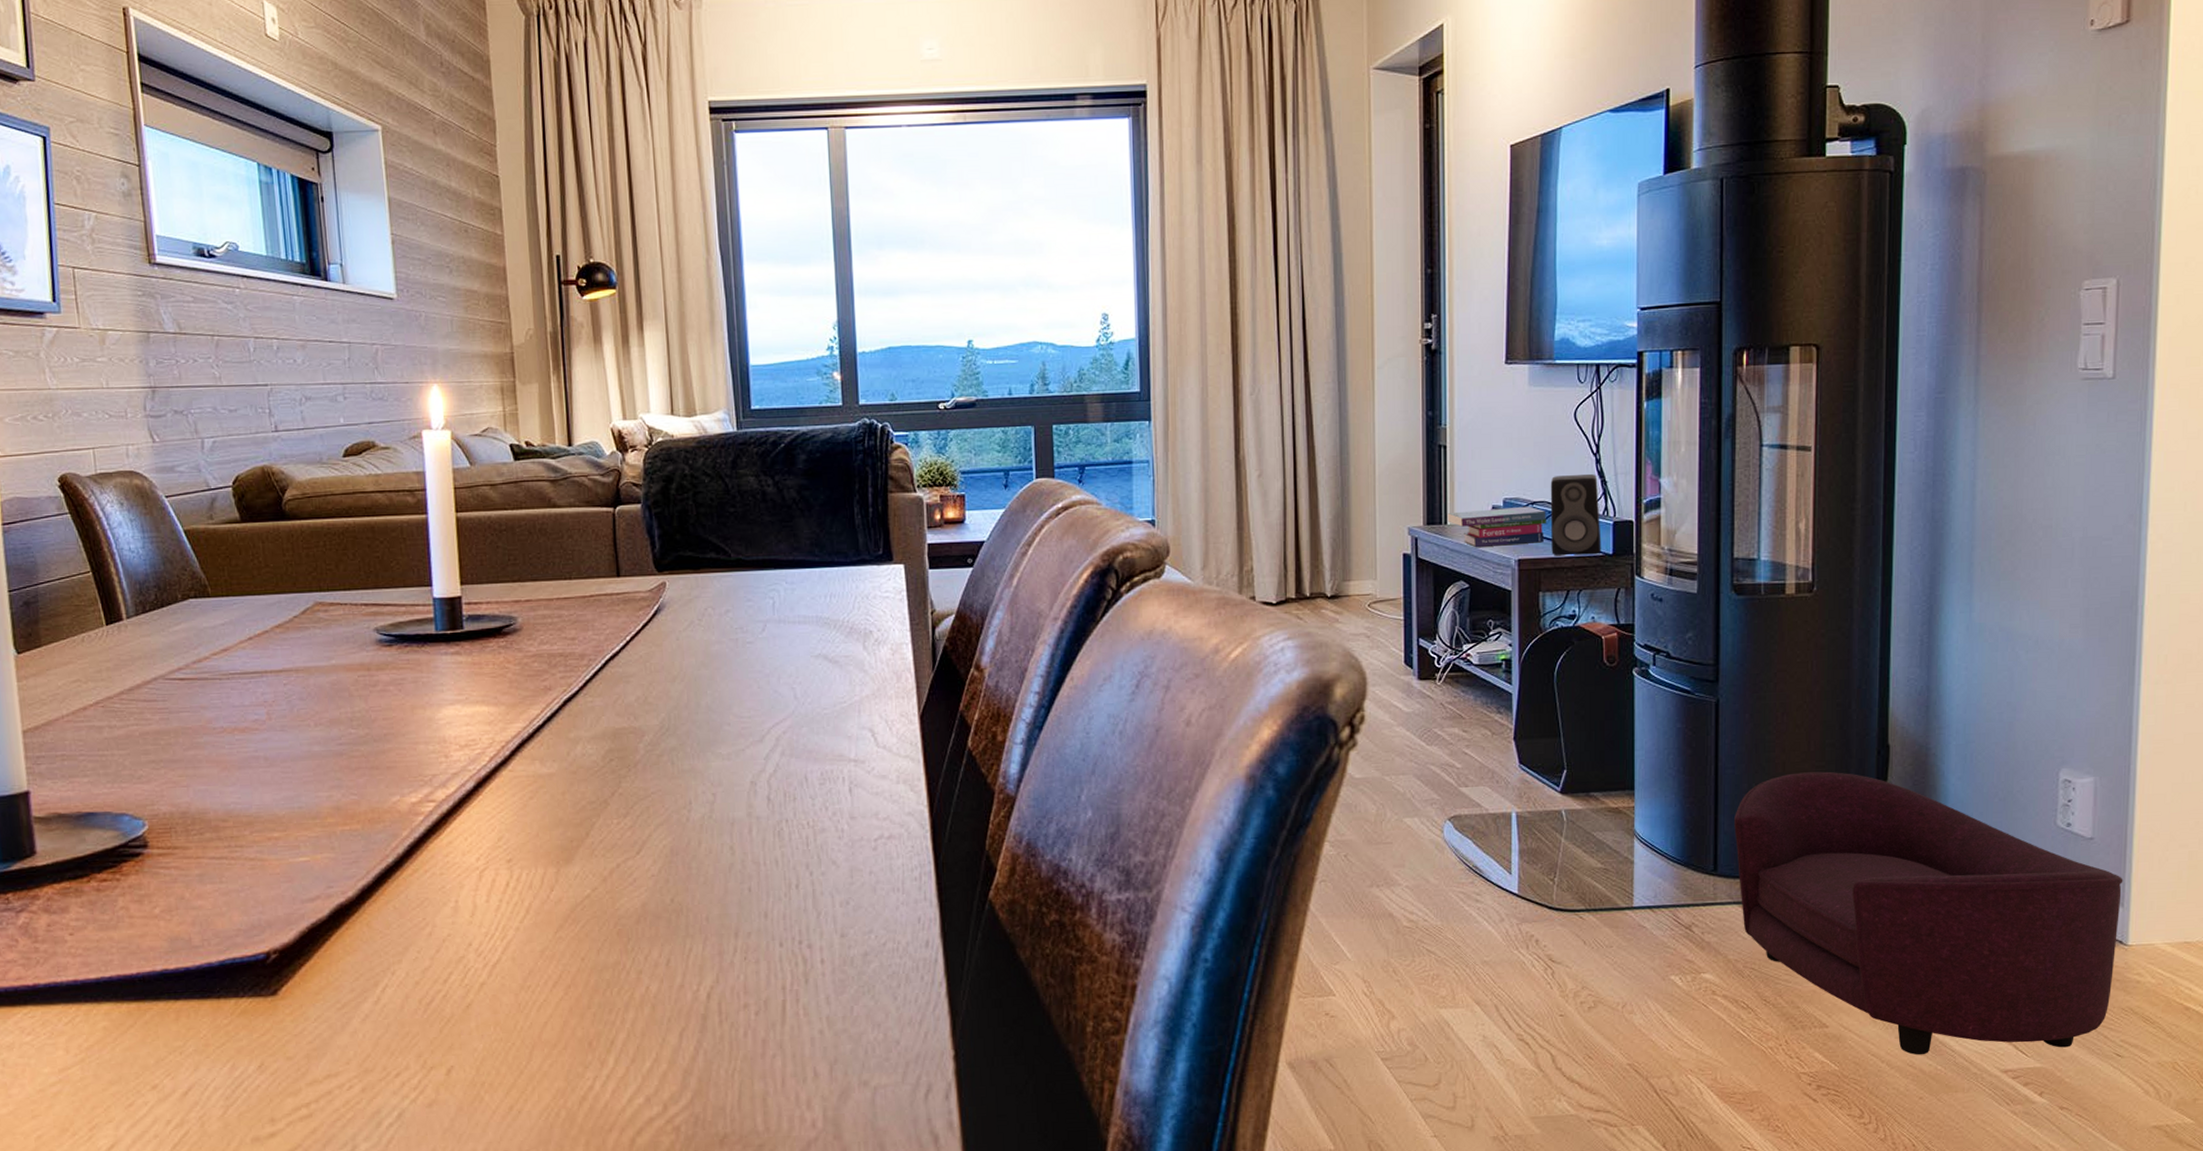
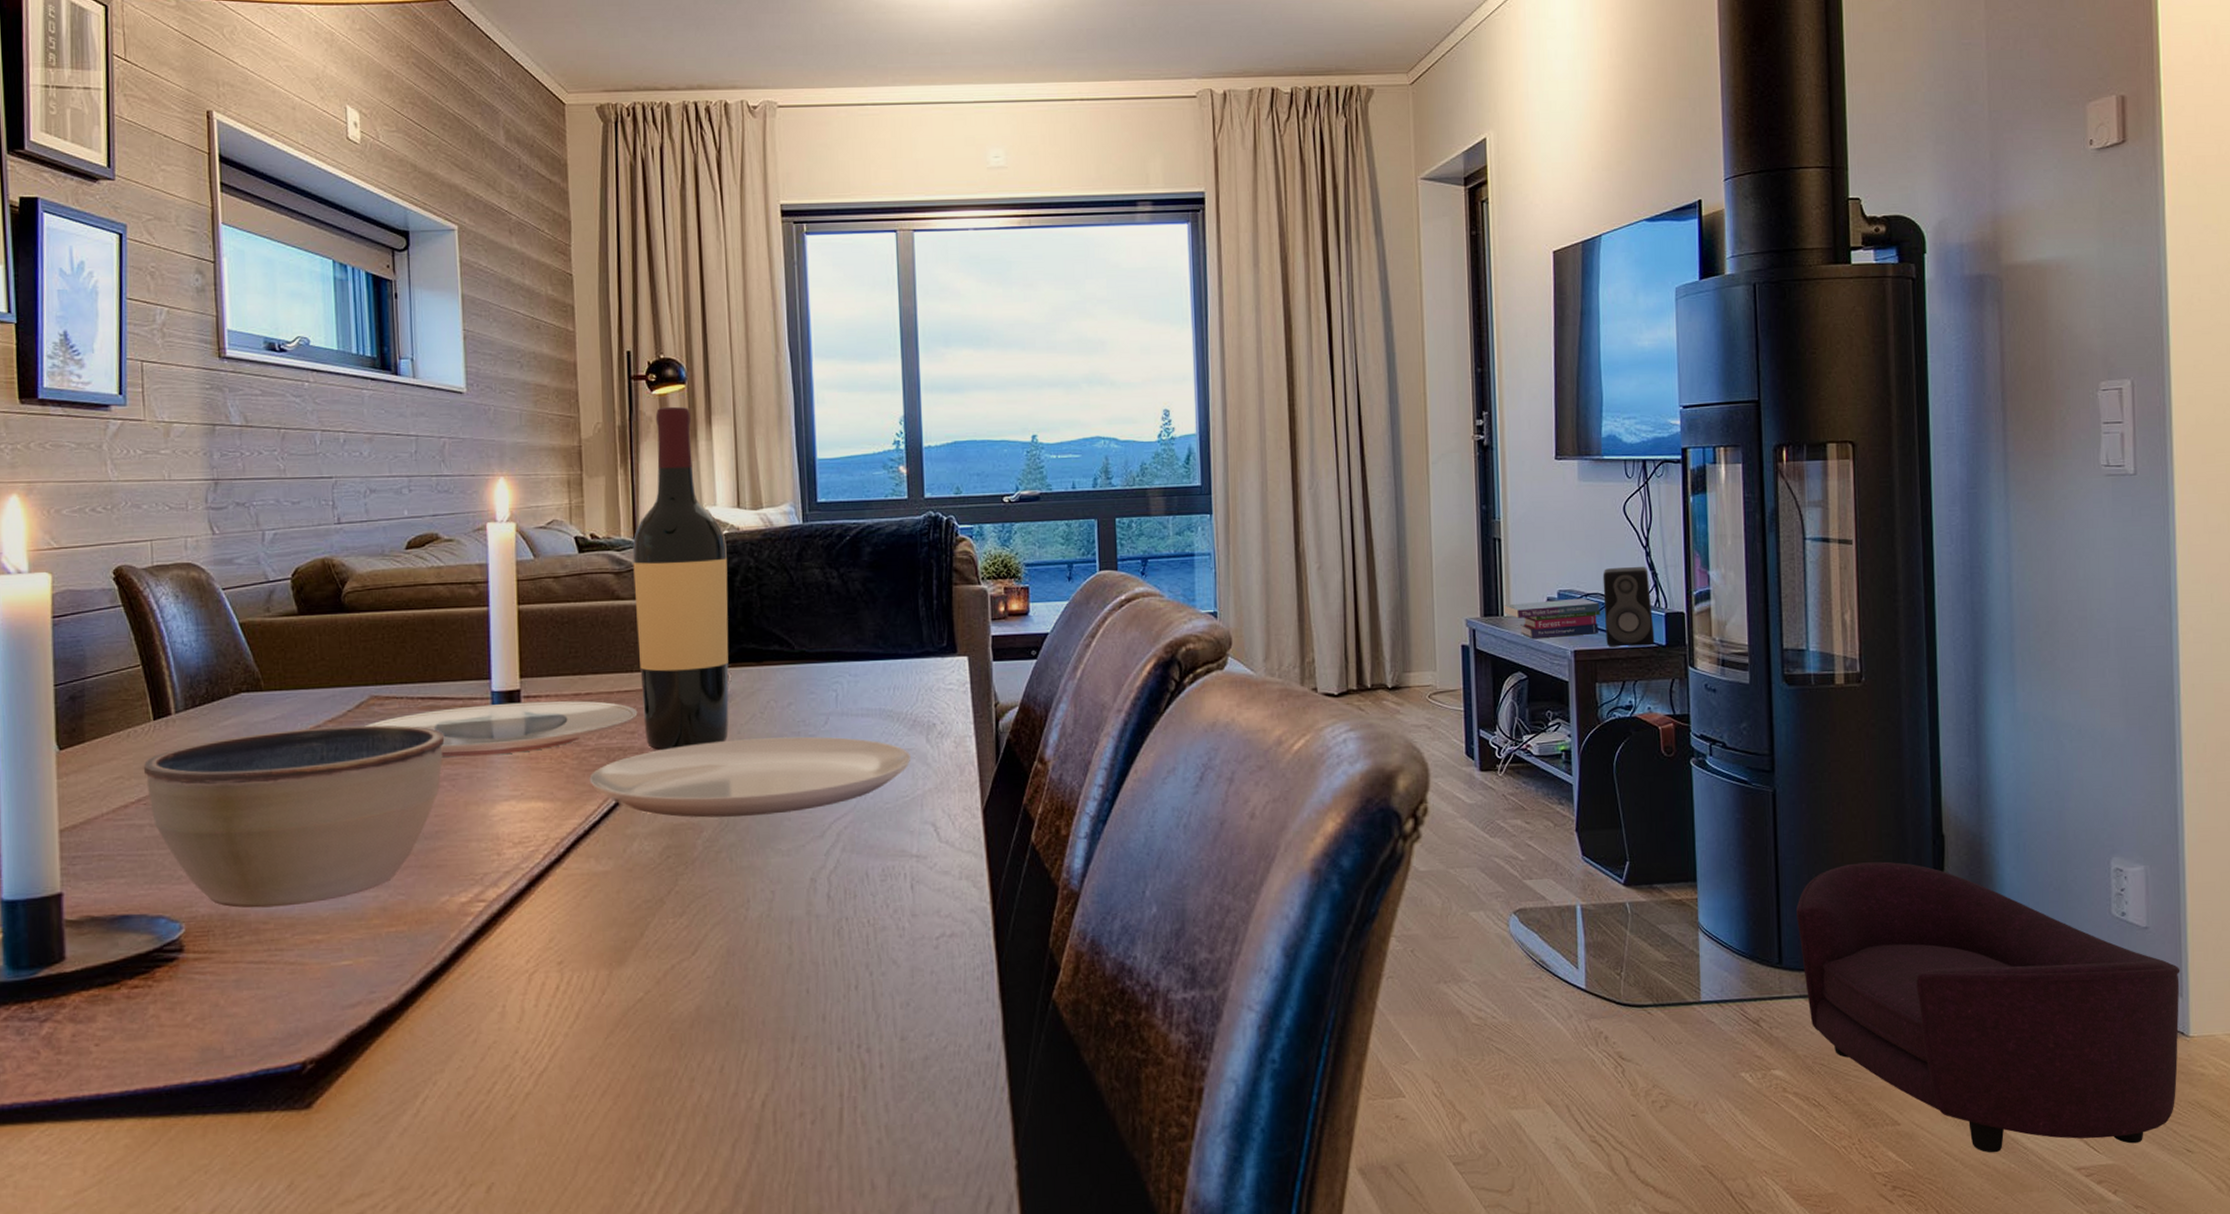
bowl: none [98,630,390,807] -> present [143,725,445,908]
plate: none [311,607,578,663] -> present [365,700,638,757]
plate: none [532,643,848,722] -> present [589,736,910,818]
wine bottle: none [567,311,668,657] -> present [632,406,729,751]

